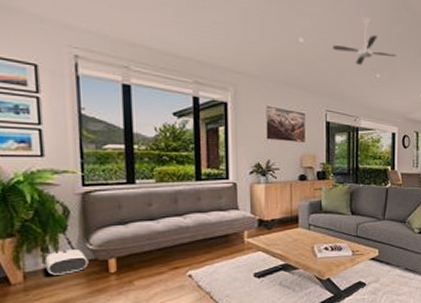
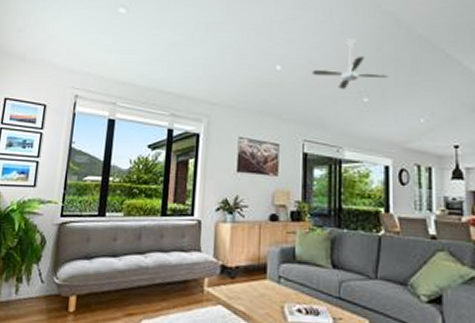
air purifier: present [44,250,89,275] -> none [17,282,53,308]

